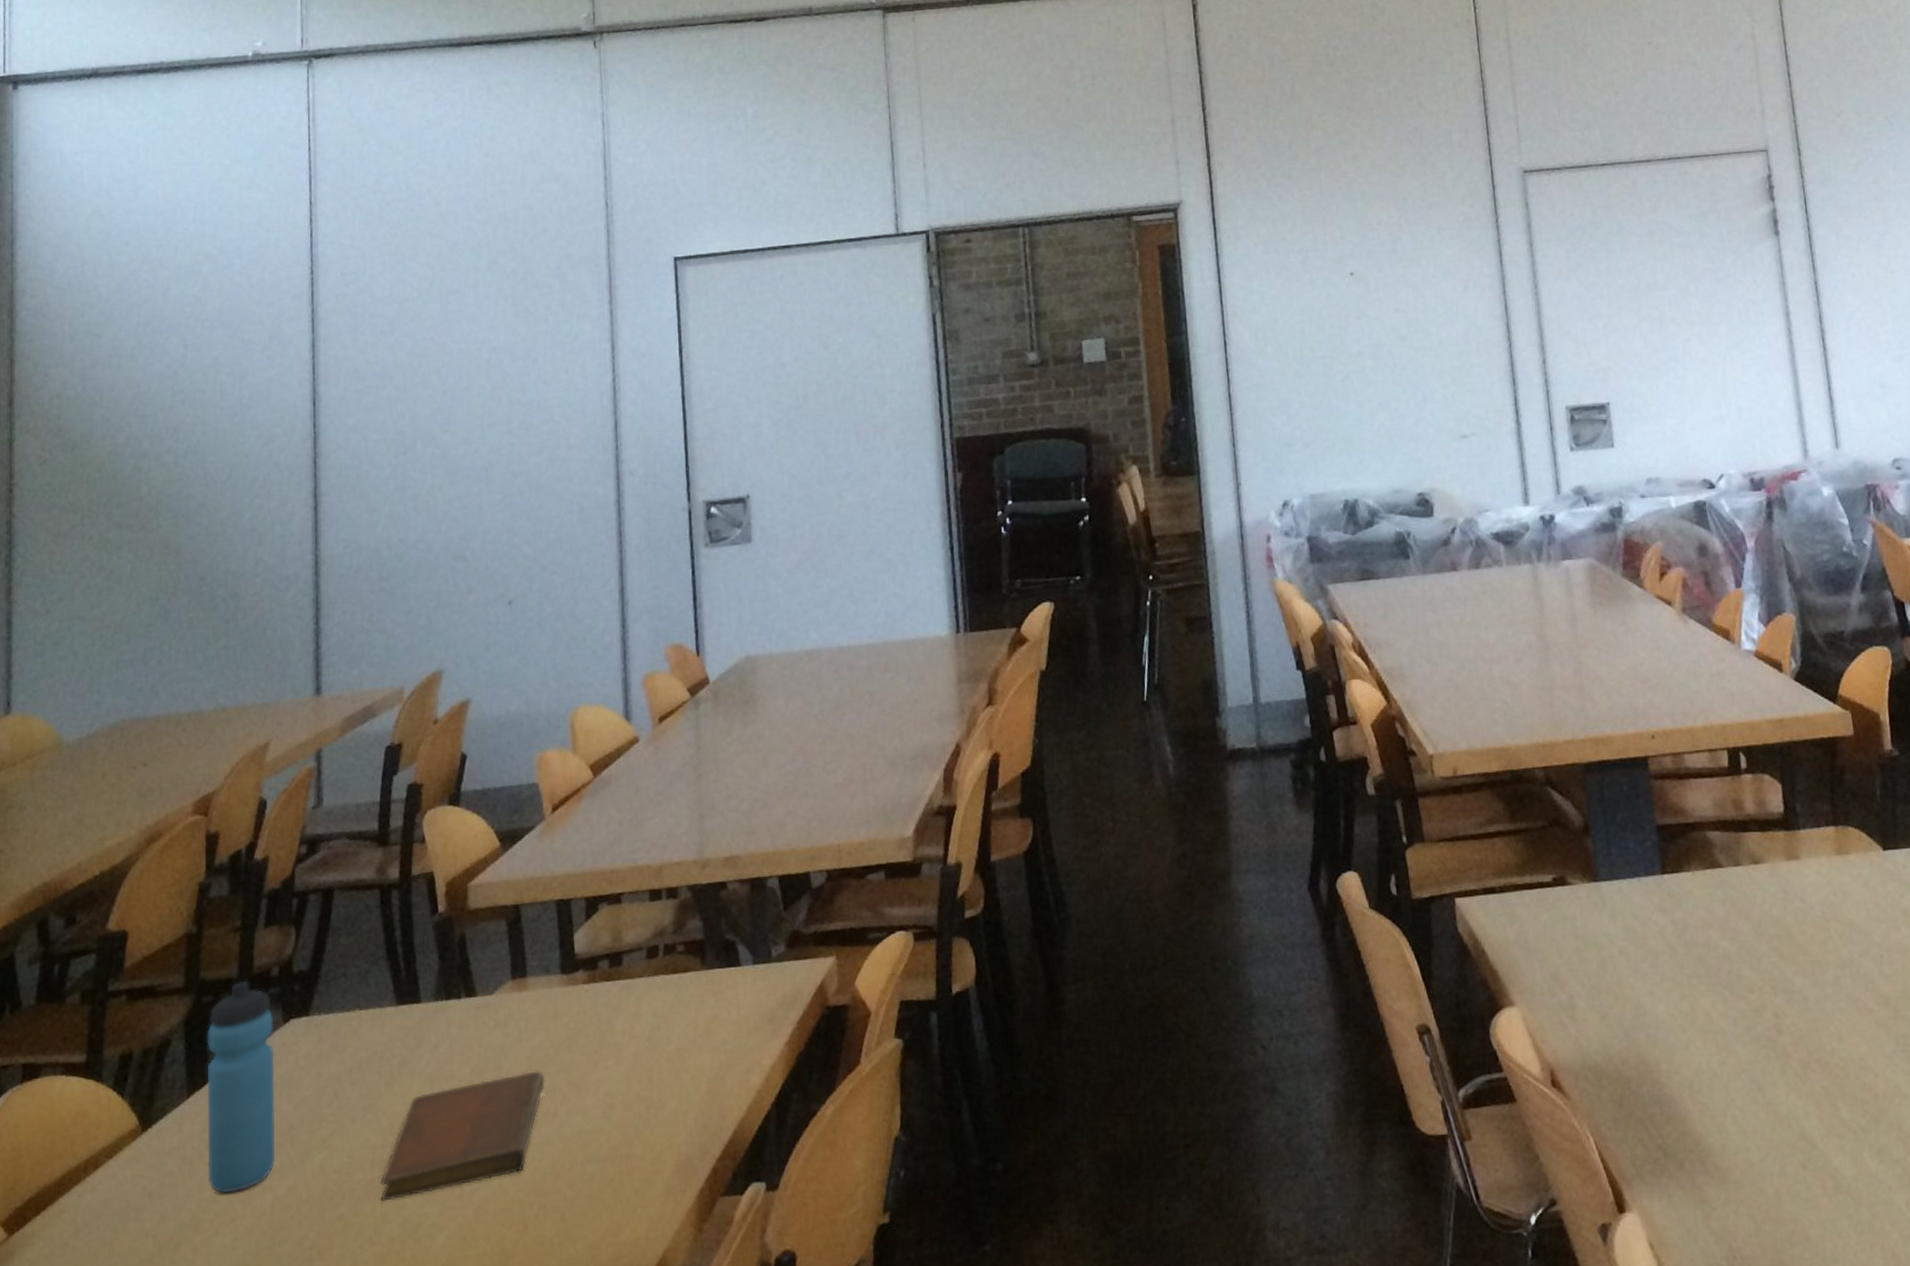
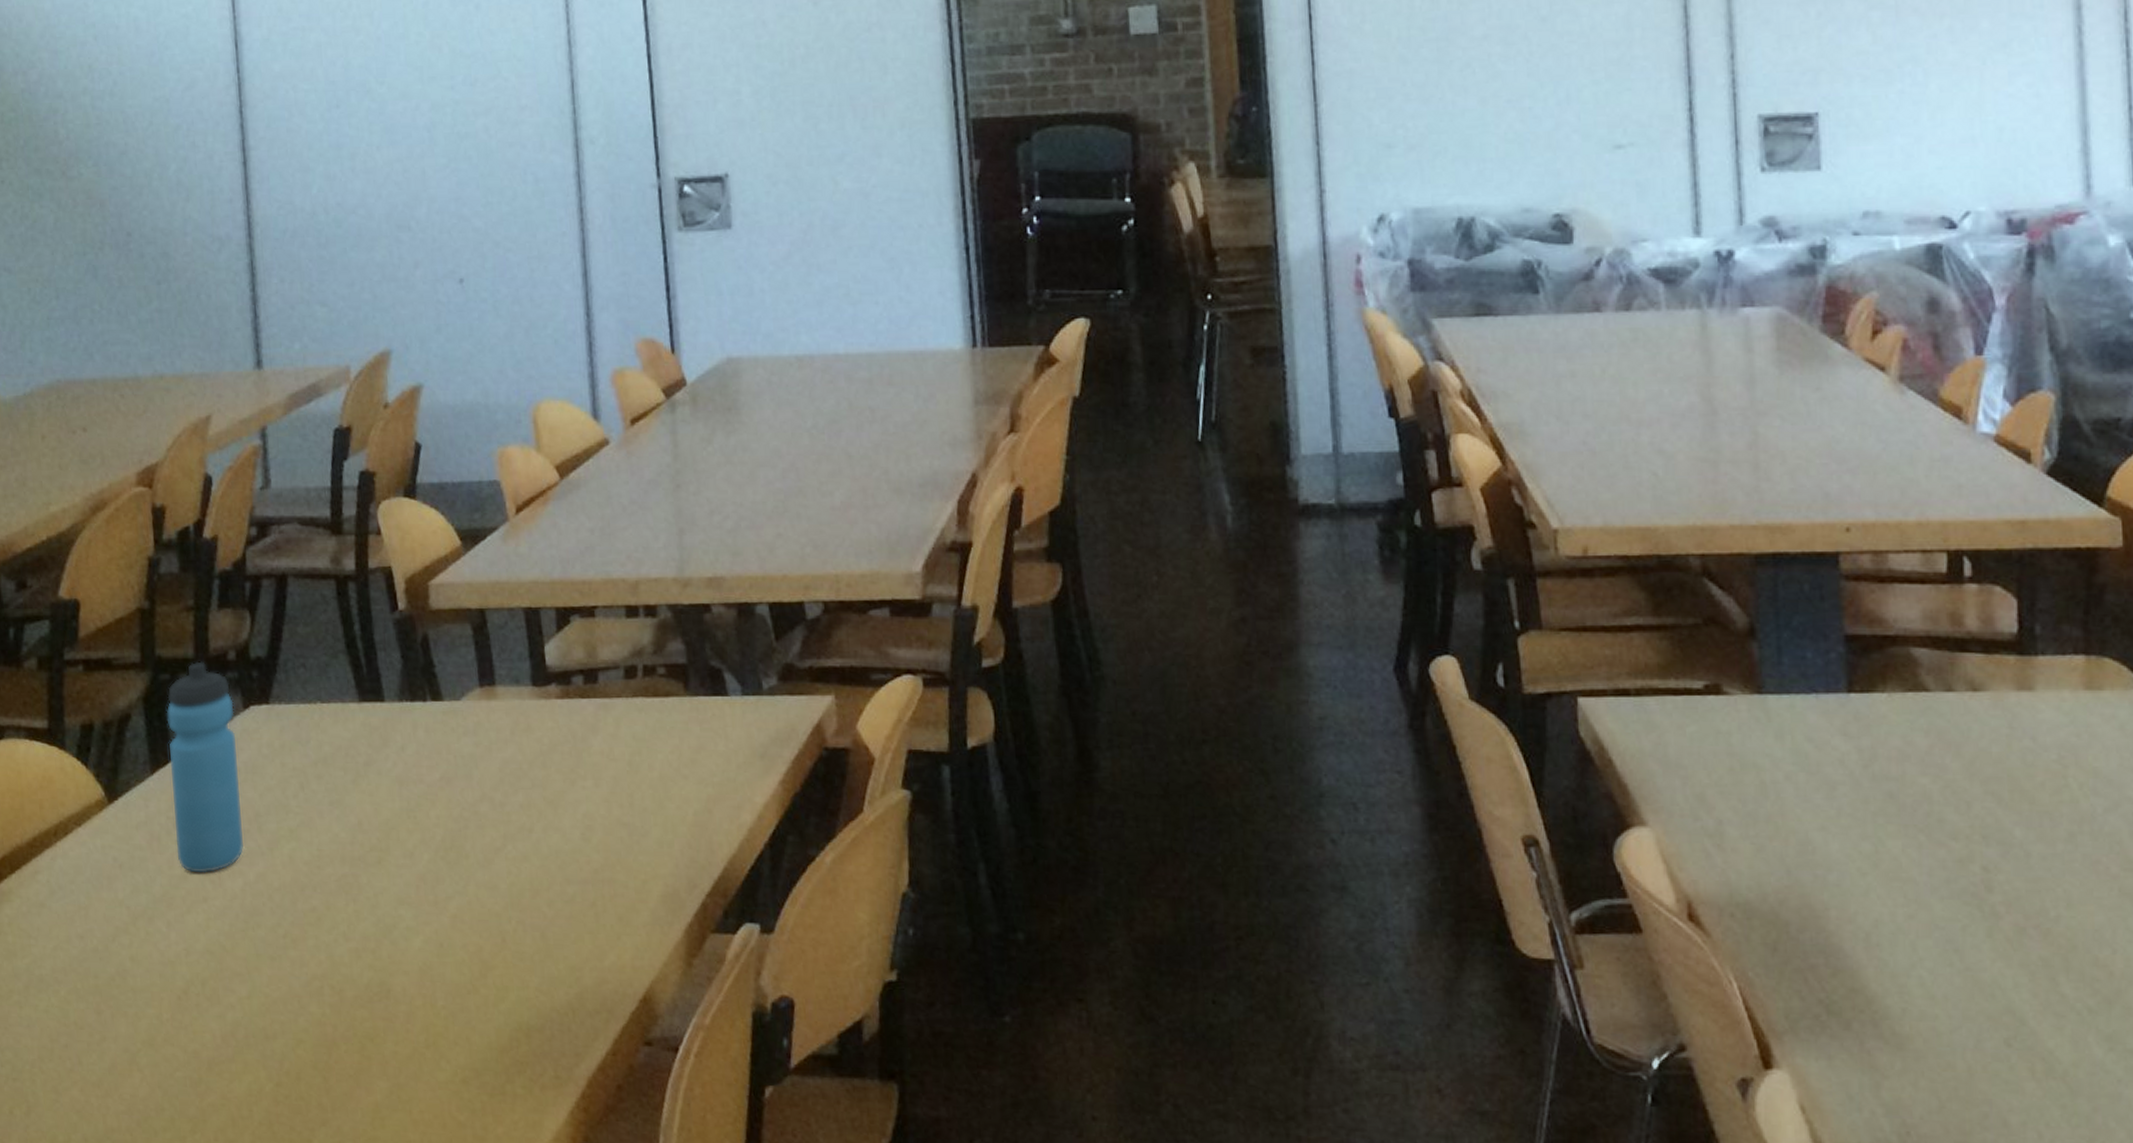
notebook: present [380,1071,545,1202] -> none [352,783,520,899]

